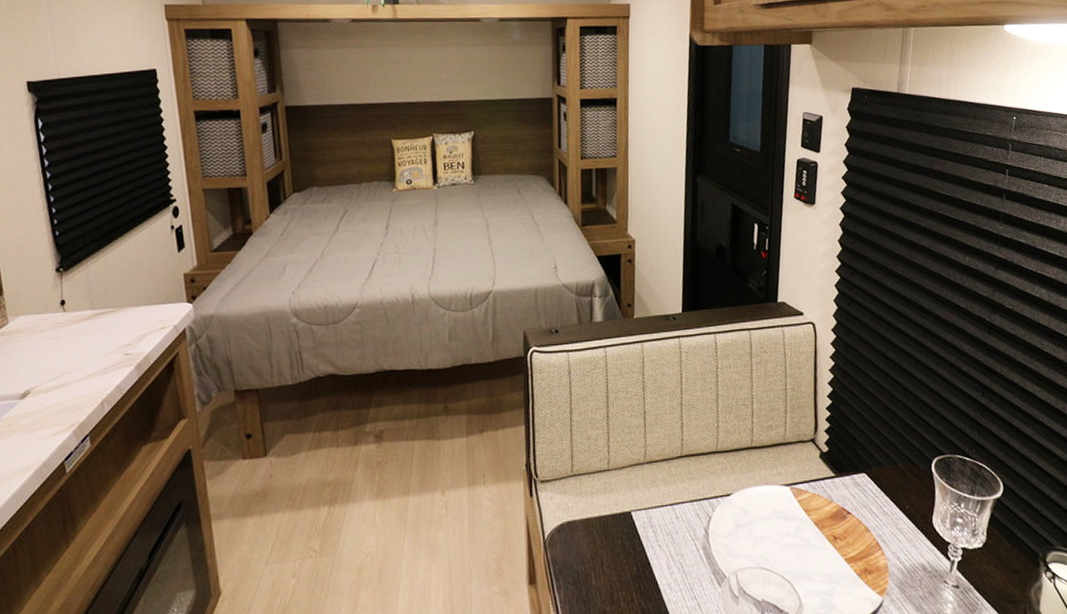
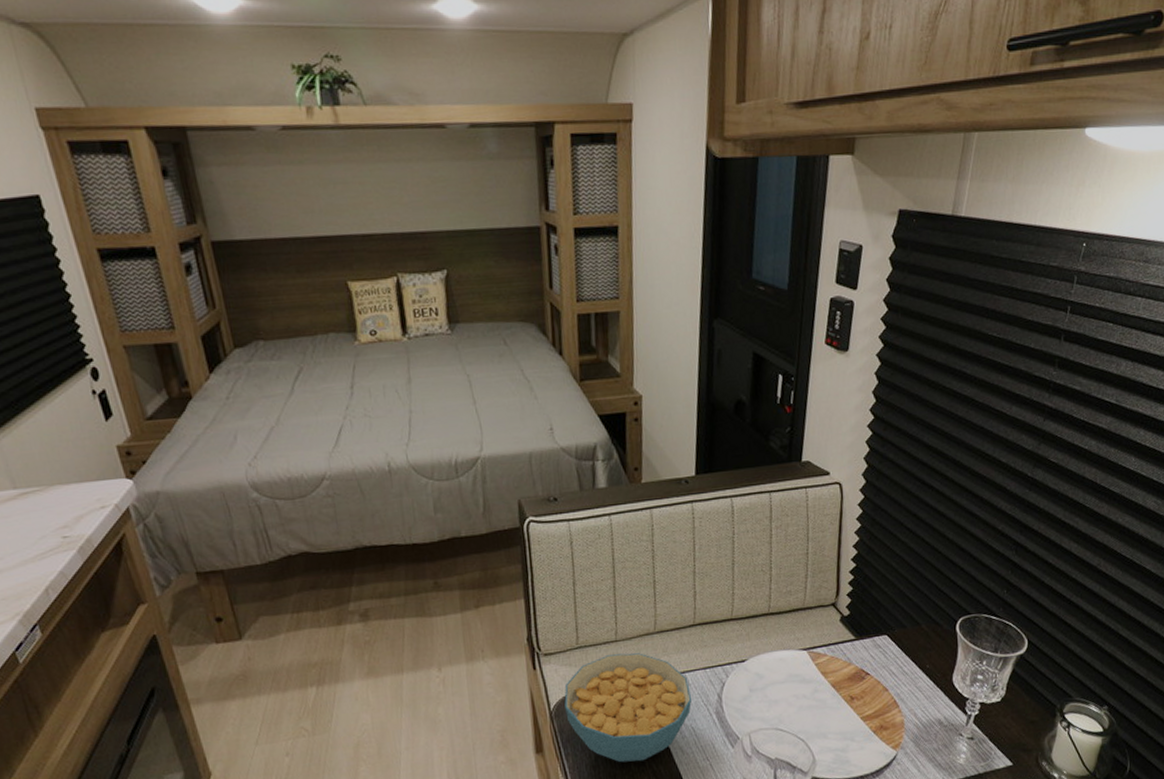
cereal bowl: none [558,482,680,598] -> present [564,653,693,763]

